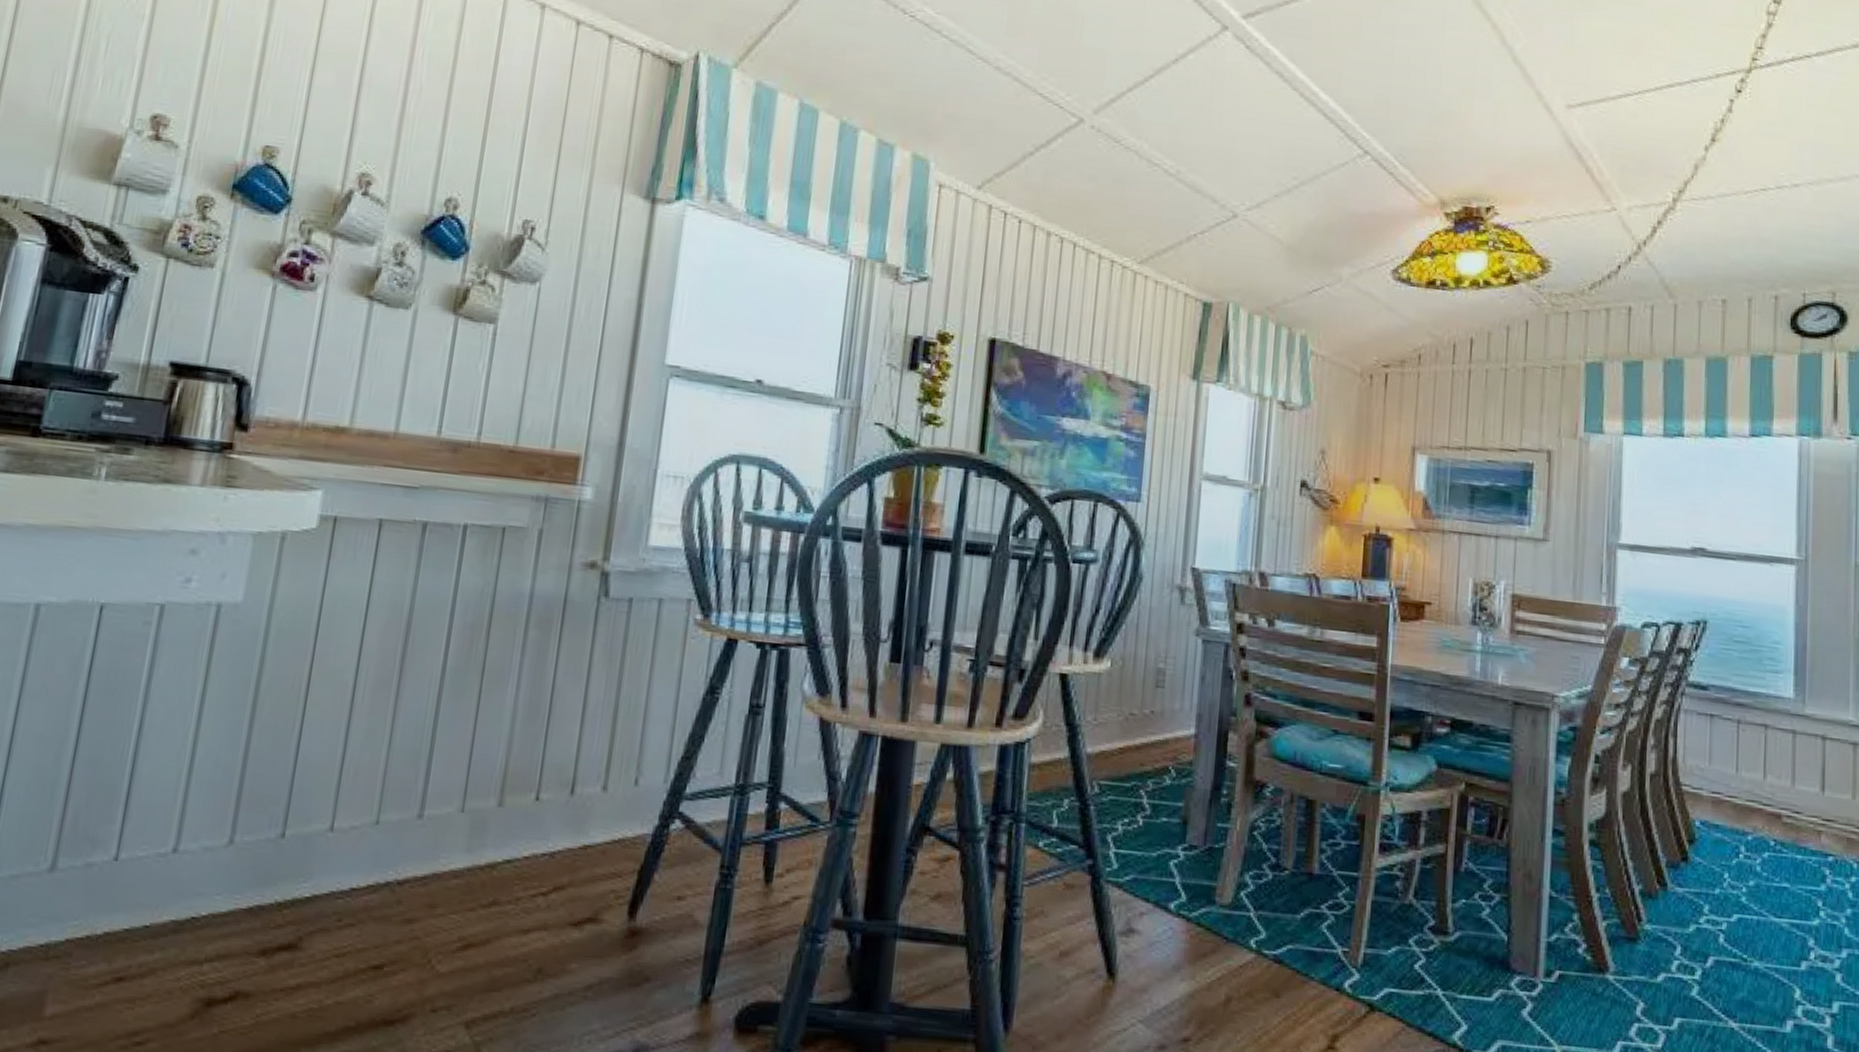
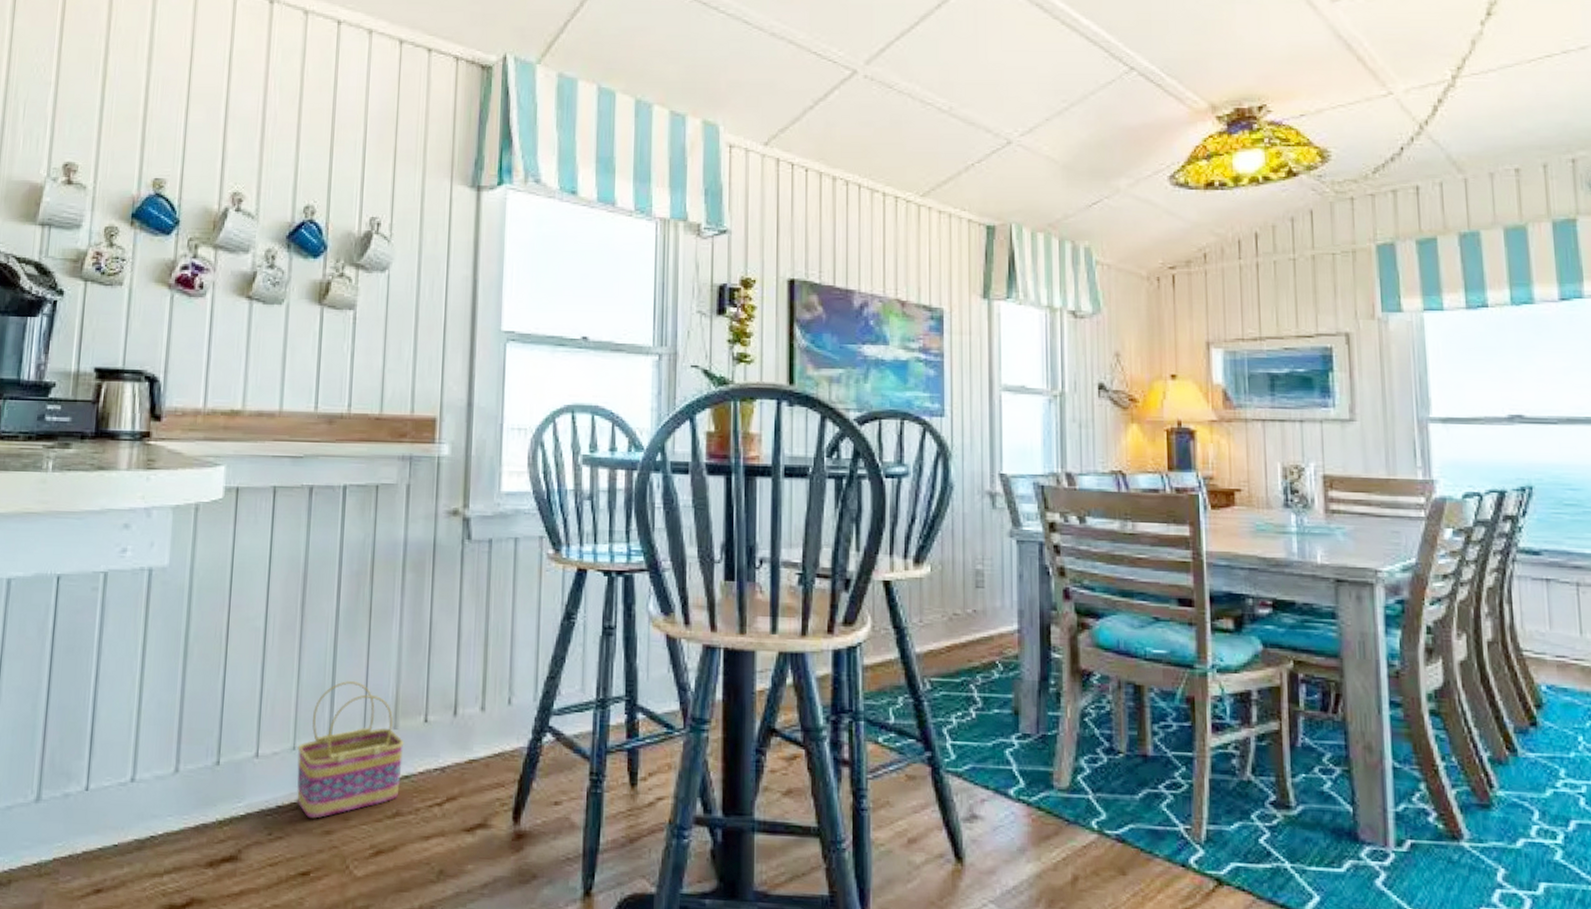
basket: none [375,748,510,905] -> present [296,681,404,819]

